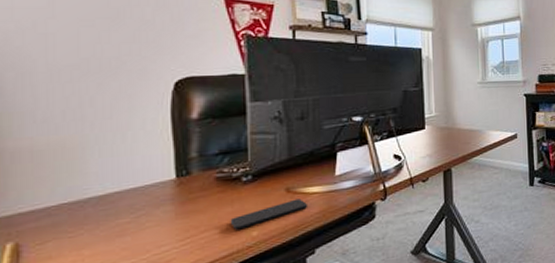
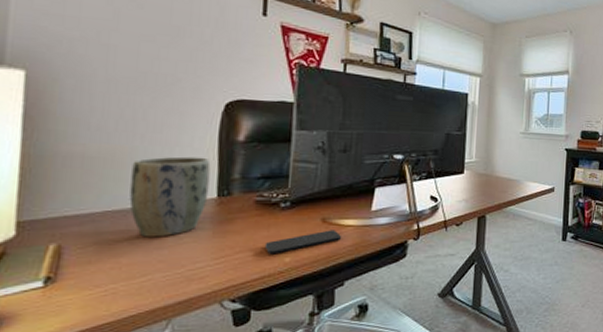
plant pot: none [84,139,167,227] -> present [129,156,211,237]

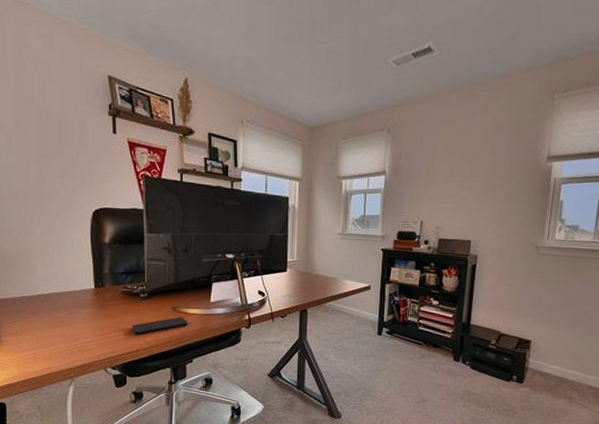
plant pot: present [129,156,211,237] -> none [35,255,88,318]

